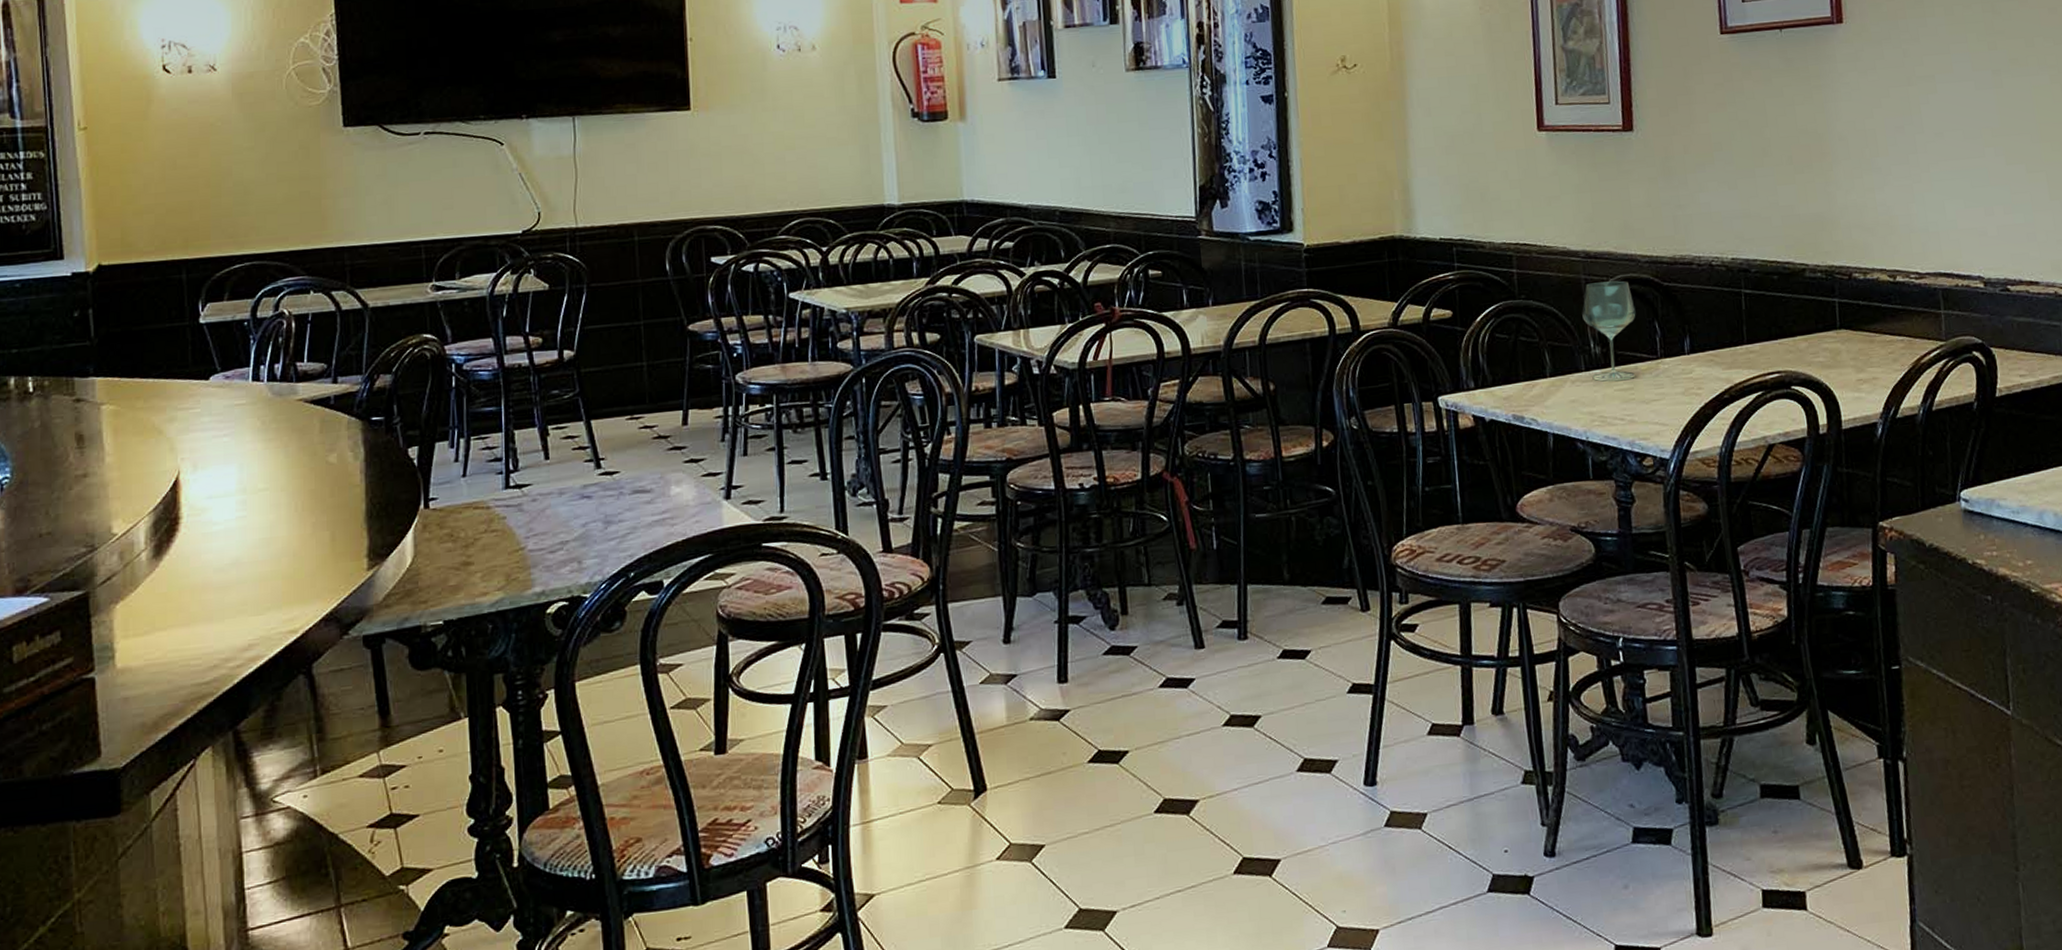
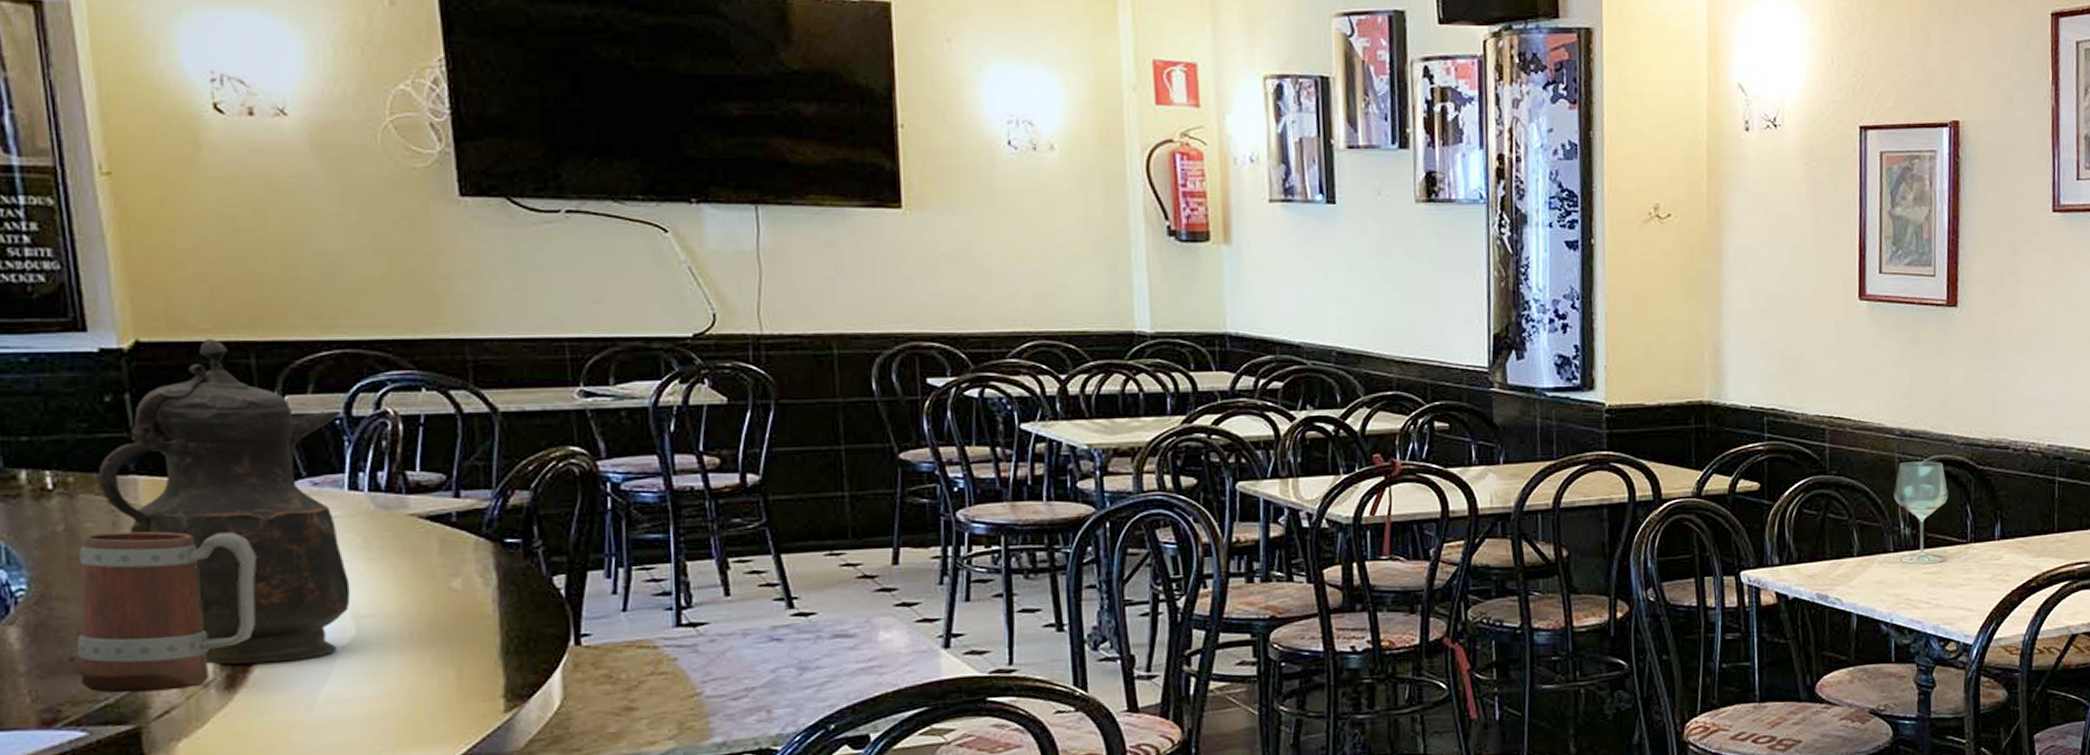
beer mug: none [45,421,181,564] -> present [78,531,257,694]
coffeepot: none [66,259,251,536] -> present [98,338,351,665]

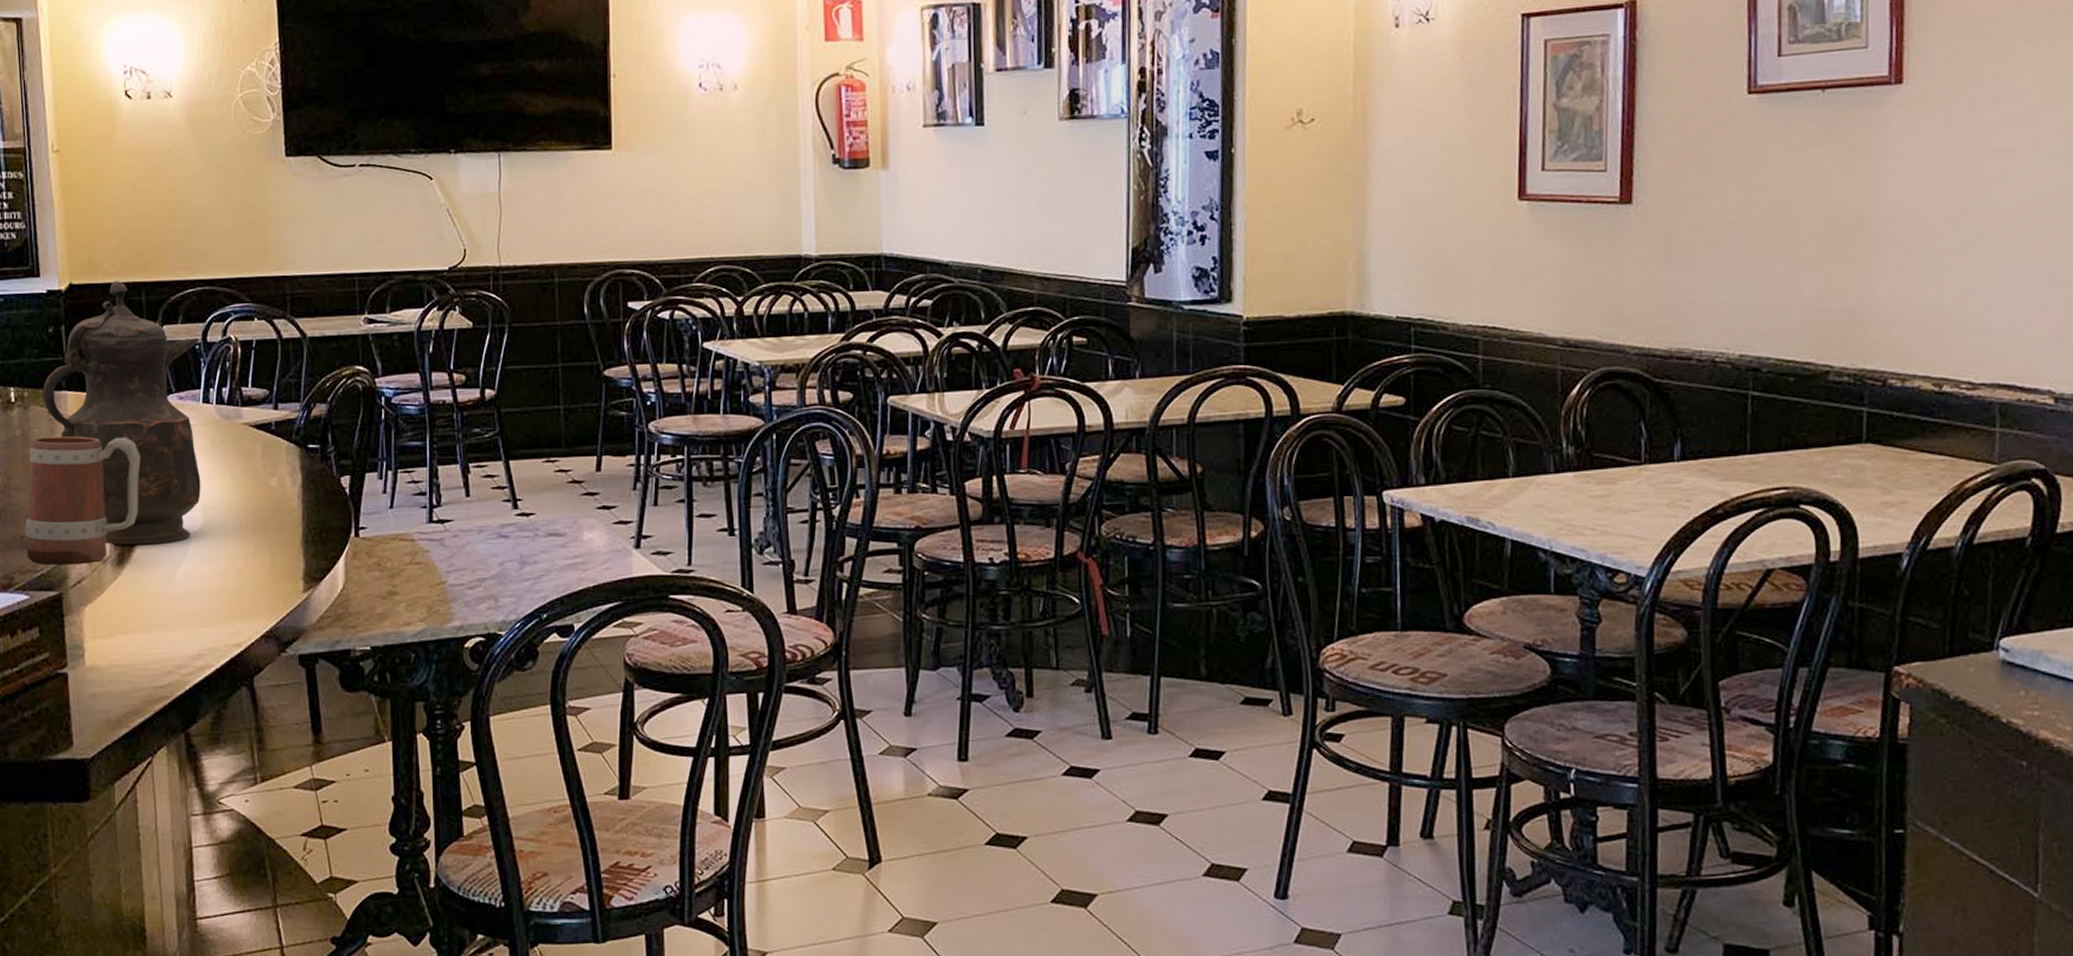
wine glass: present [1894,461,1950,565] -> none [1555,374,1620,487]

